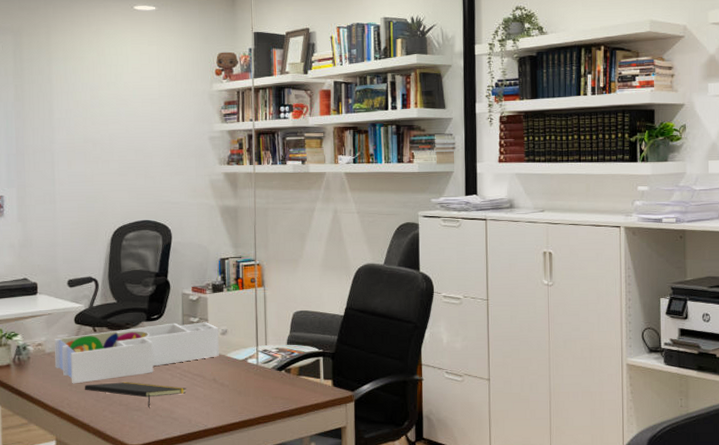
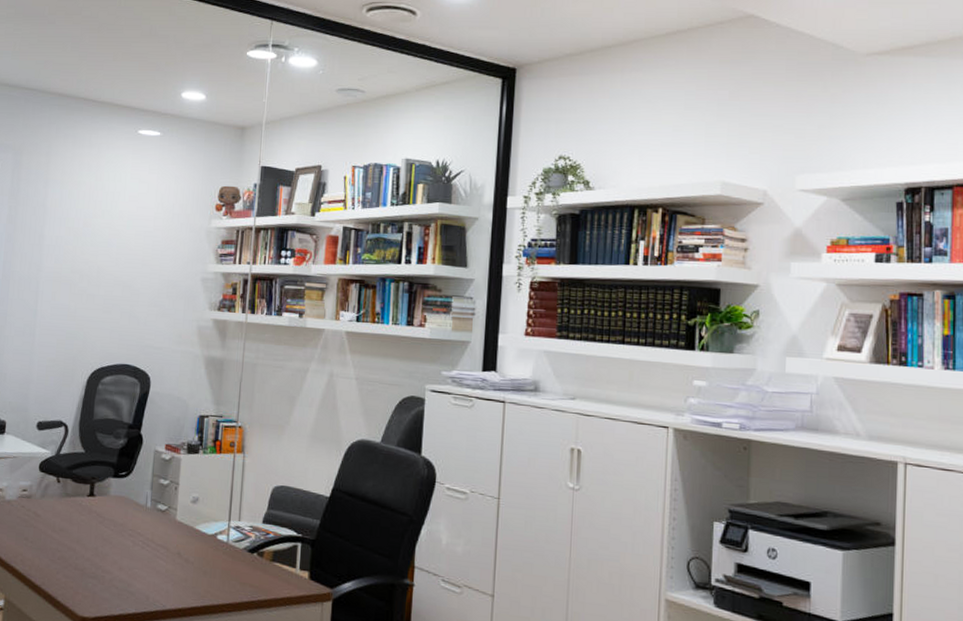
desk organizer: present [54,322,219,384] -> none [13,482,189,539]
notepad: present [84,382,186,408] -> none [40,541,148,577]

